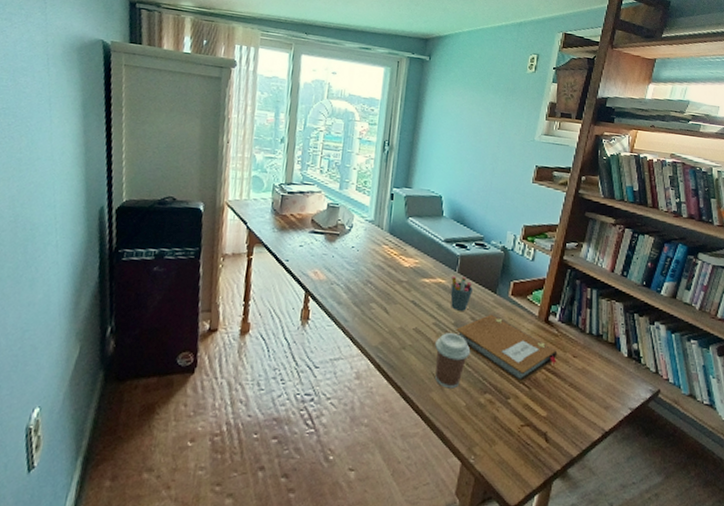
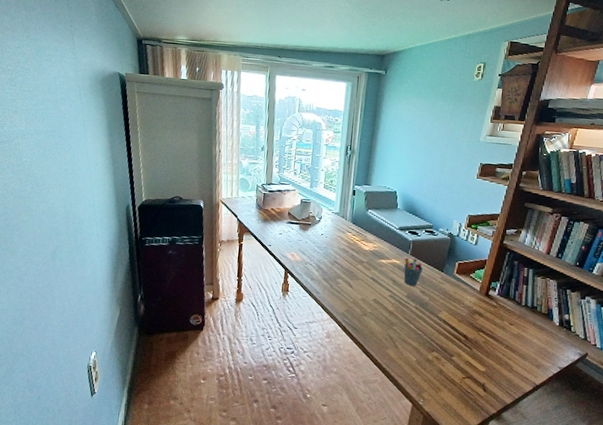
coffee cup: present [435,333,471,389] -> none [391,303,421,347]
notebook: present [456,314,558,384] -> none [408,288,496,345]

